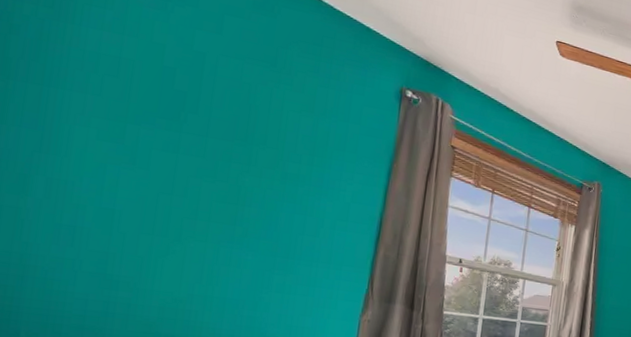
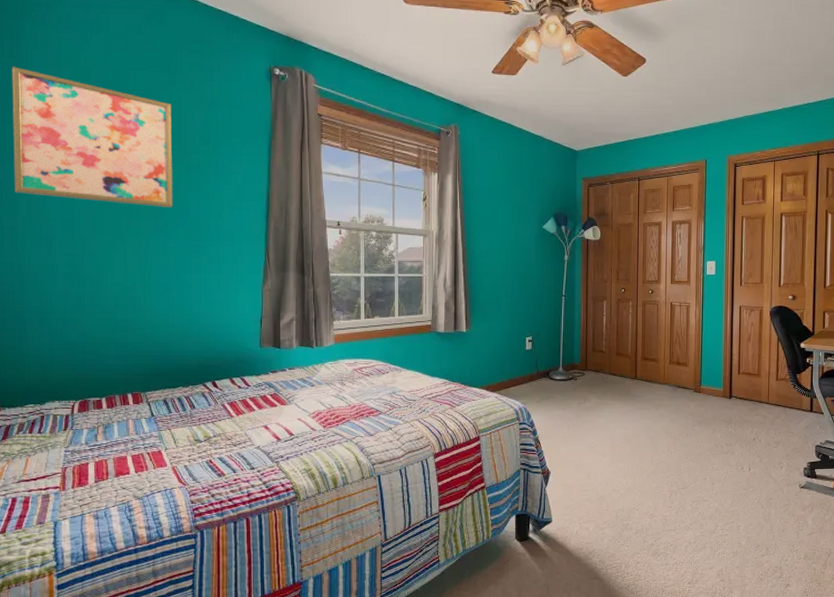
wall art: none [28,18,272,216] -> present [11,67,173,207]

